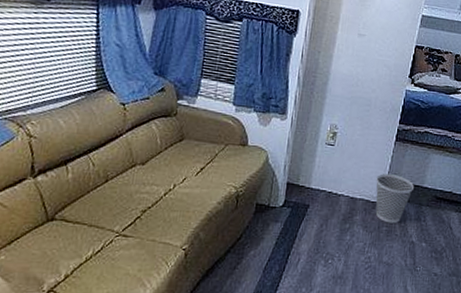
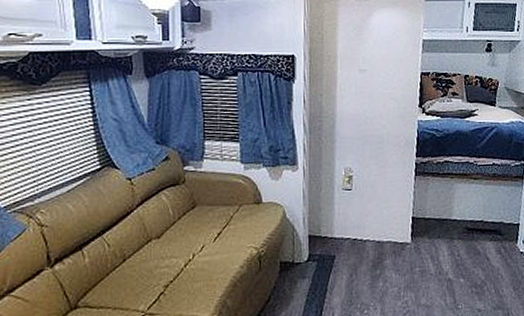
wastebasket: present [375,174,414,224] -> none [401,211,442,263]

